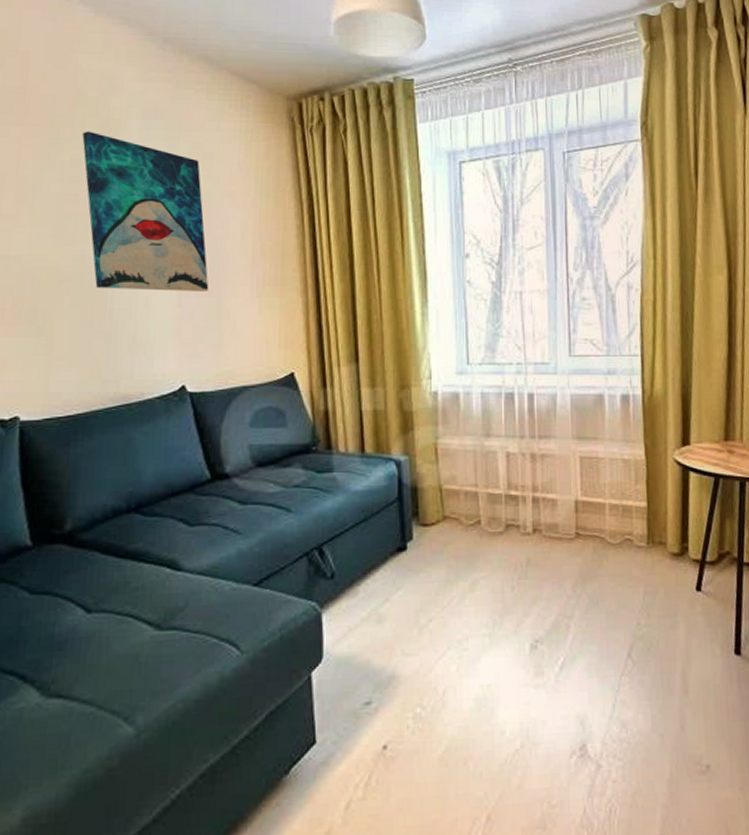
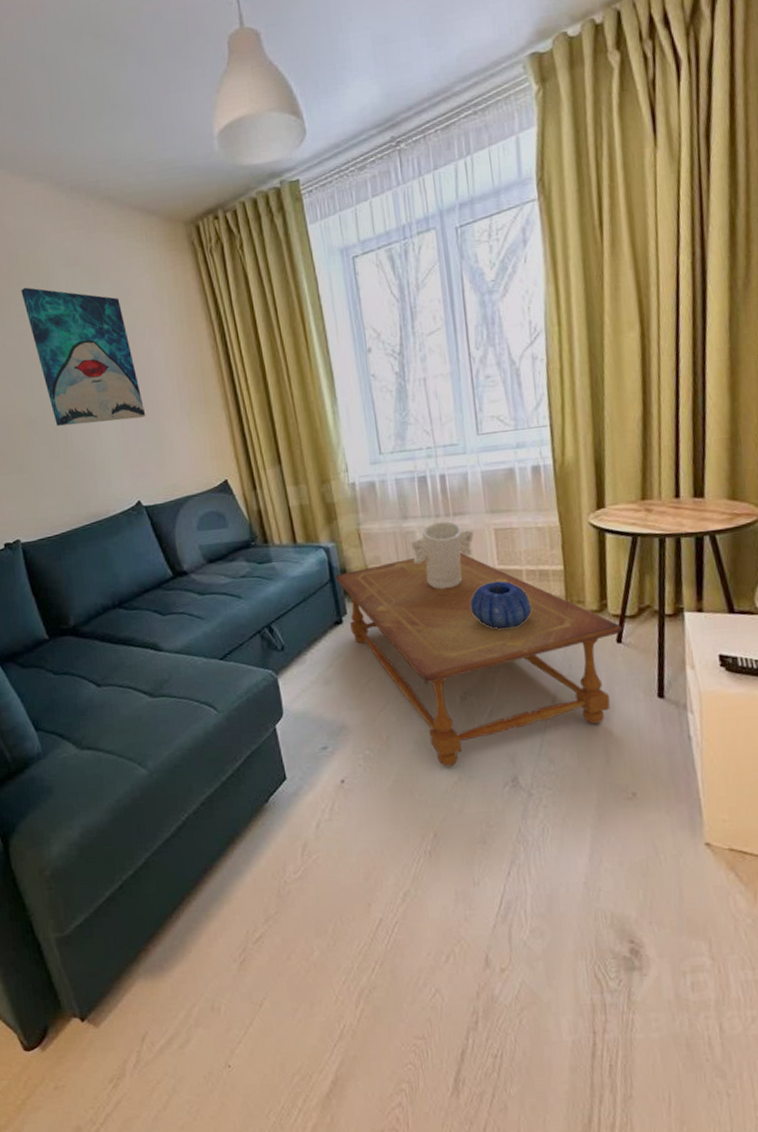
coffee table: none [403,479,703,731] -> present [334,552,623,767]
decorative vase: none [492,442,558,519] -> present [411,520,474,589]
decorative bowl: none [549,514,613,569] -> present [469,581,532,630]

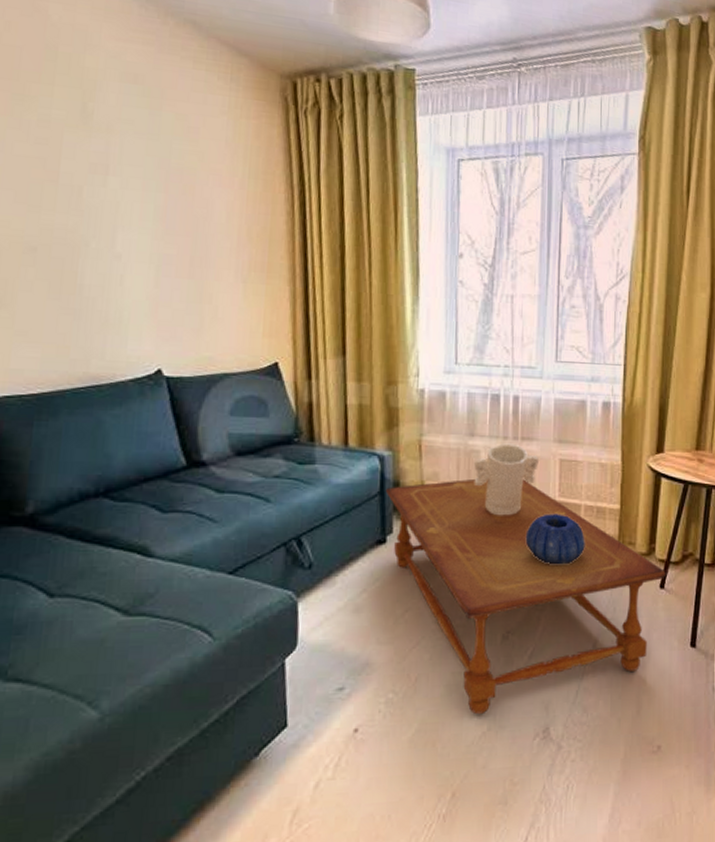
wall art: present [21,287,146,426] -> none [51,89,190,273]

